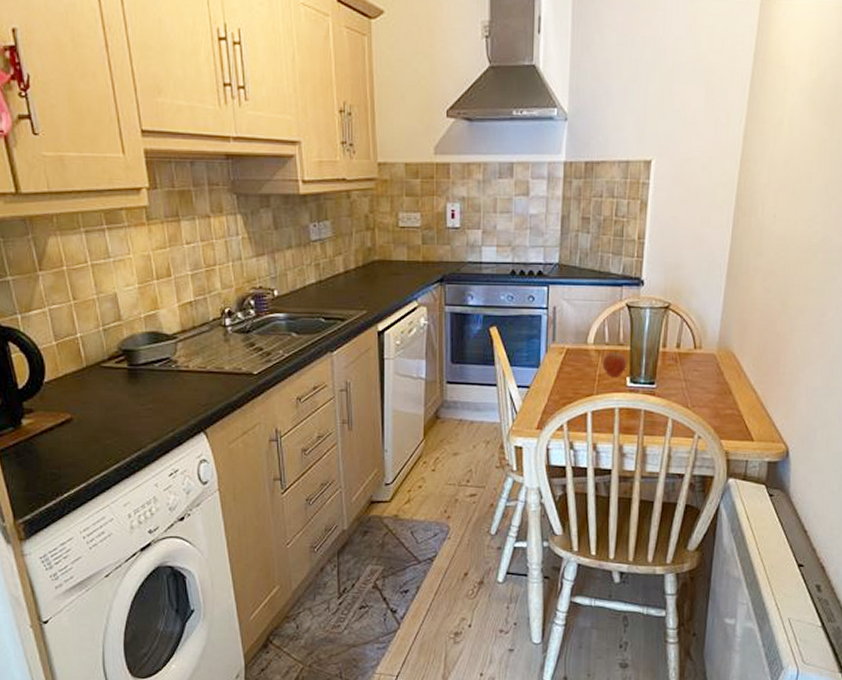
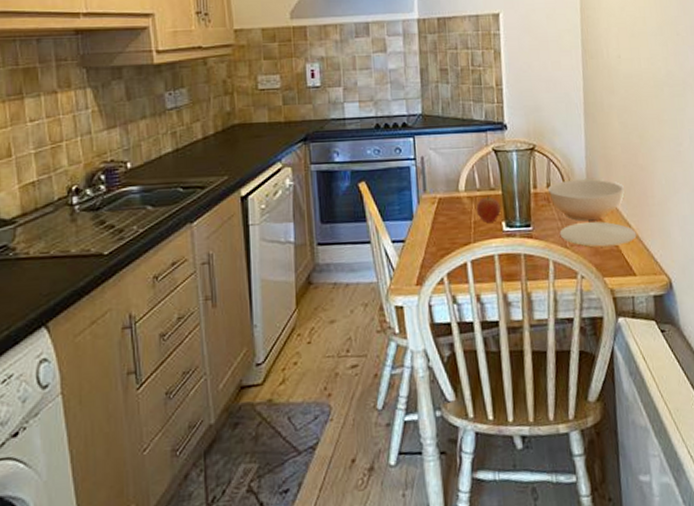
bowl: none [676,342,756,384] -> present [547,179,624,221]
plate: none [682,385,761,411] -> present [559,221,637,248]

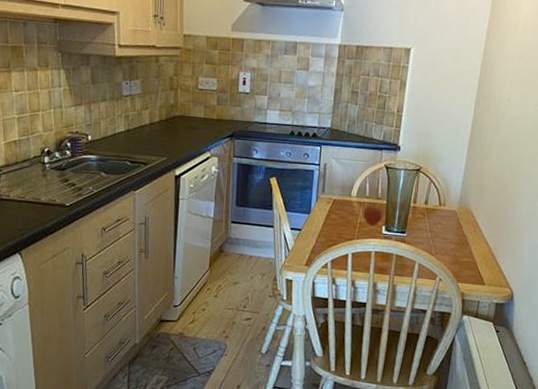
bowl: present [547,179,624,221] -> none [425,200,490,236]
plate: present [559,221,637,248] -> none [428,236,493,259]

